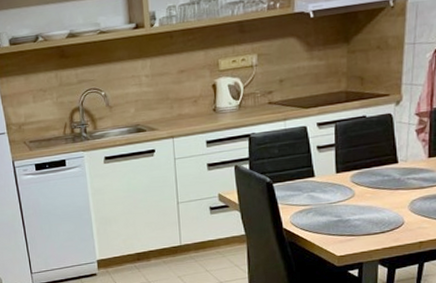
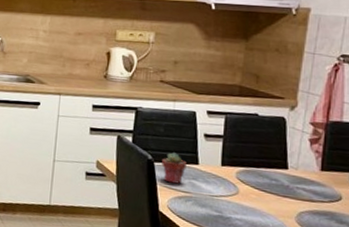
potted succulent: none [280,170,304,200] -> present [162,152,187,184]

